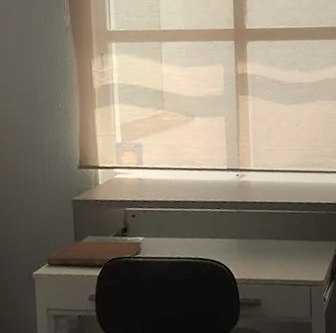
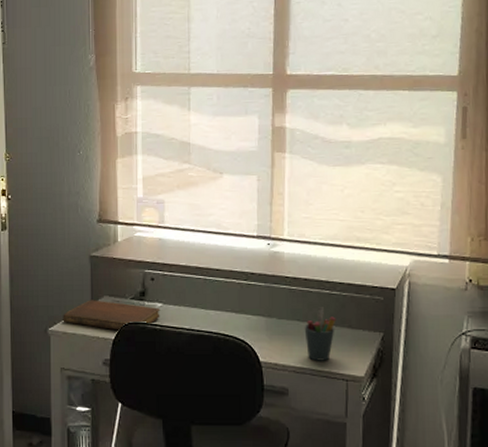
pen holder: none [272,225,299,273] -> present [304,307,336,361]

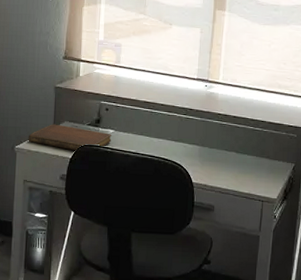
pen holder: present [304,307,336,361] -> none [230,140,257,185]

